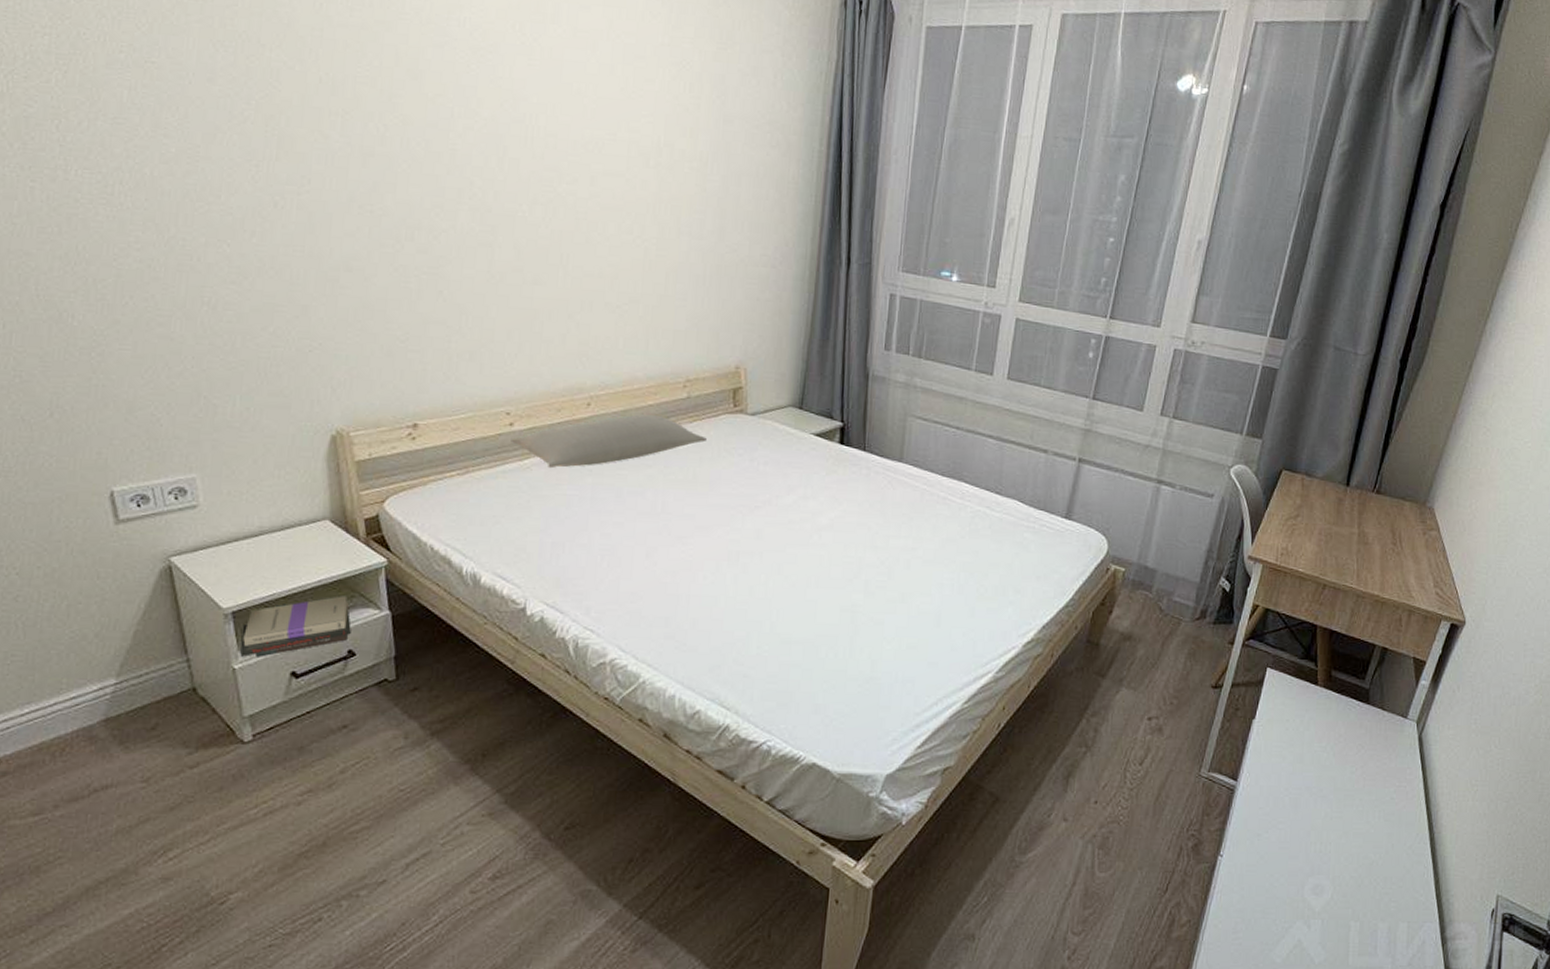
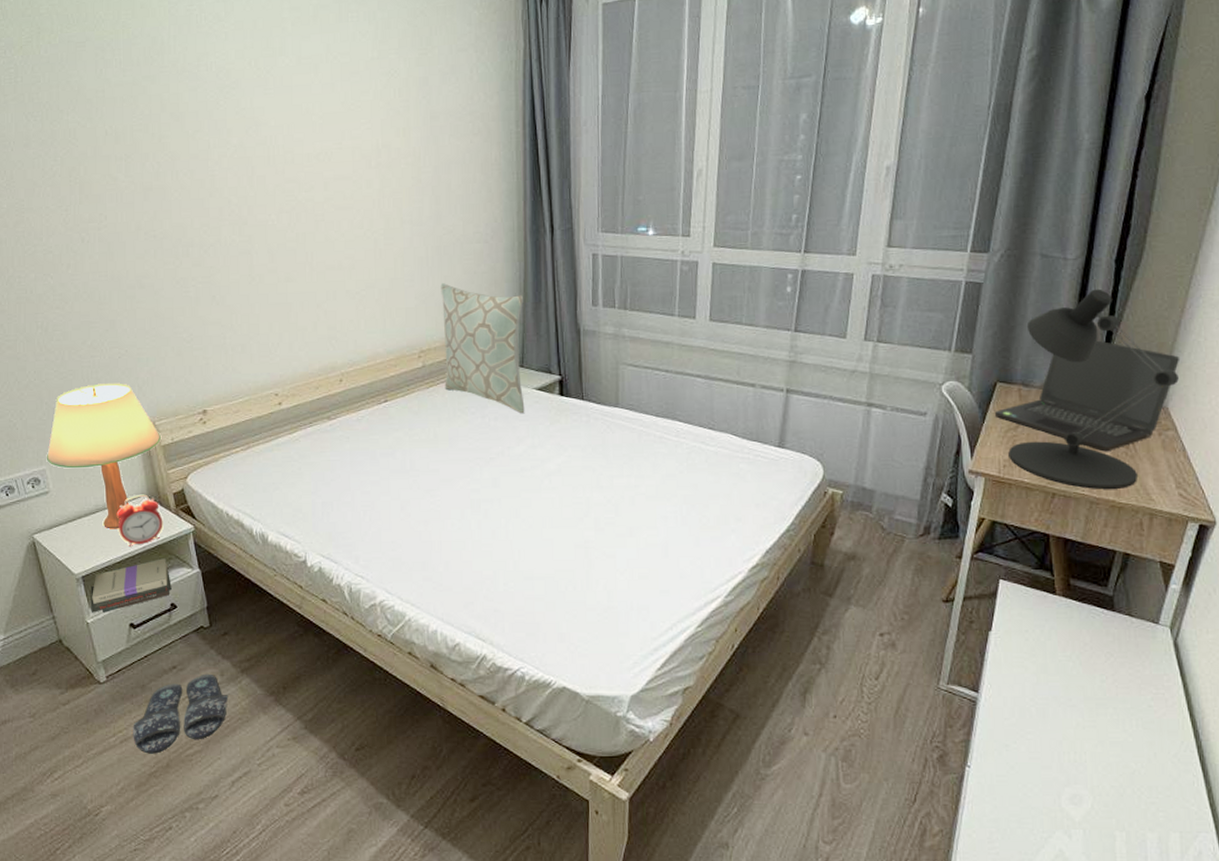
table lamp: none [198,381,355,556] -> present [46,384,161,528]
slippers: none [281,735,412,830] -> present [133,673,229,754]
alarm clock: none [286,517,348,579] -> present [116,494,163,546]
pillow: present [510,414,707,469] -> none [281,385,443,439]
pillow: none [711,307,810,461] -> present [440,283,525,414]
laptop: none [1277,437,1447,547] -> present [994,340,1179,452]
desk lamp: none [1287,386,1446,584] -> present [1008,289,1179,489]

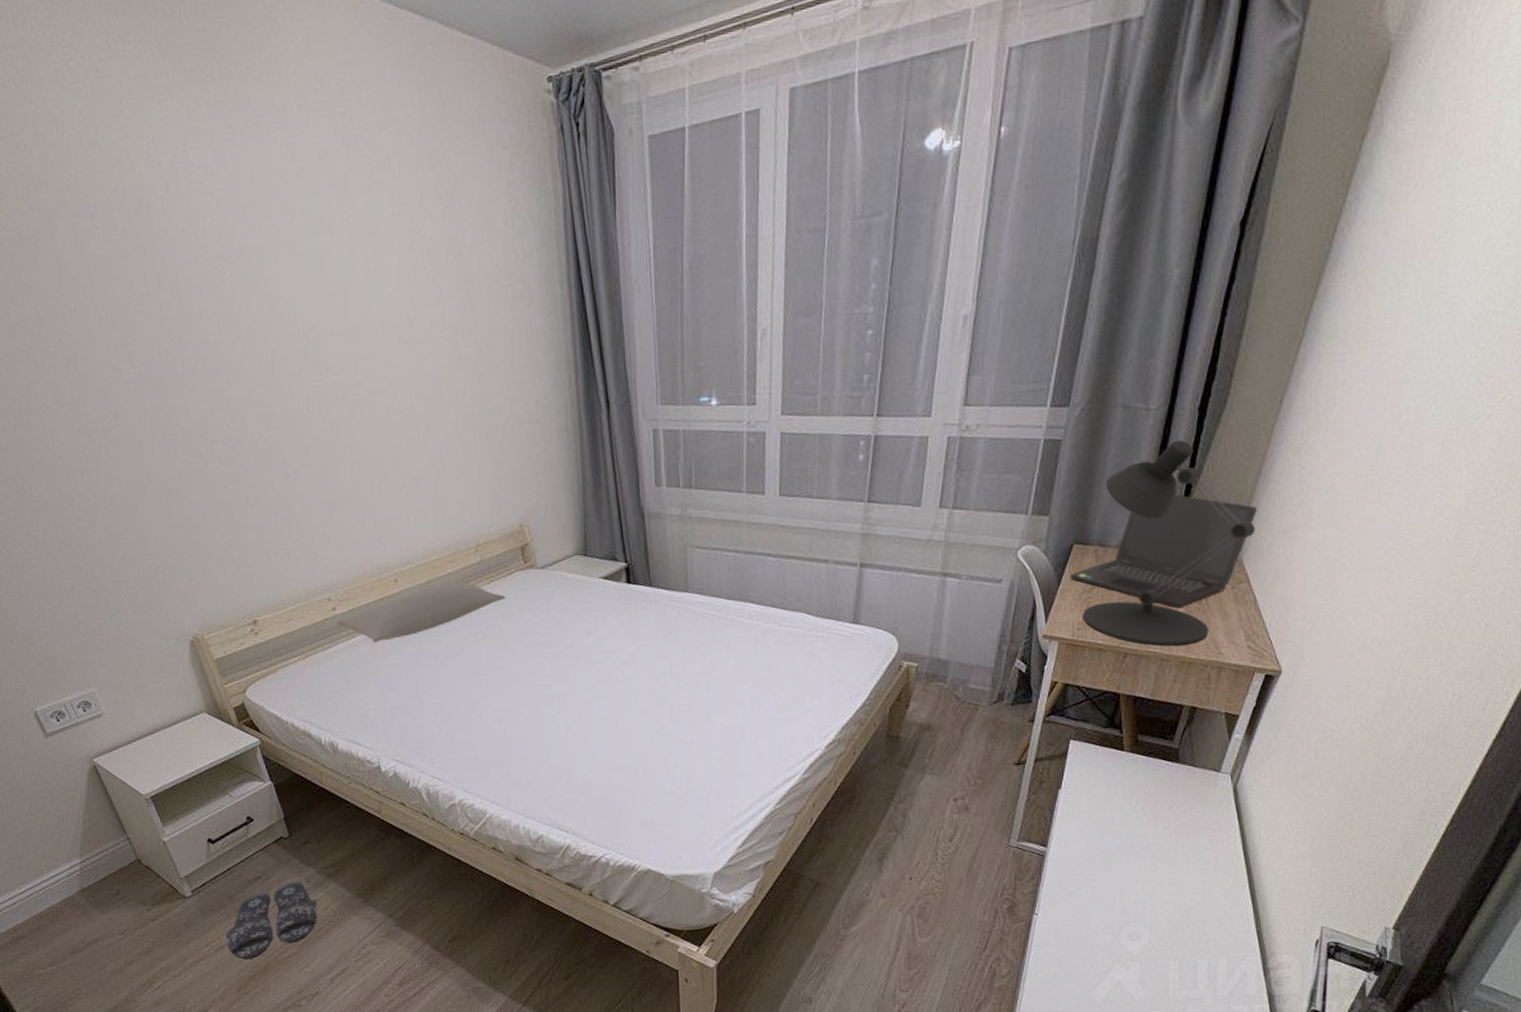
table lamp: present [46,384,161,528] -> none [92,598,212,747]
books: present [91,558,172,613] -> none [161,773,246,831]
alarm clock: present [116,494,163,546] -> none [177,710,228,764]
pillow: none [281,385,443,439] -> present [336,581,505,643]
pillow: present [440,283,525,414] -> none [492,470,592,605]

